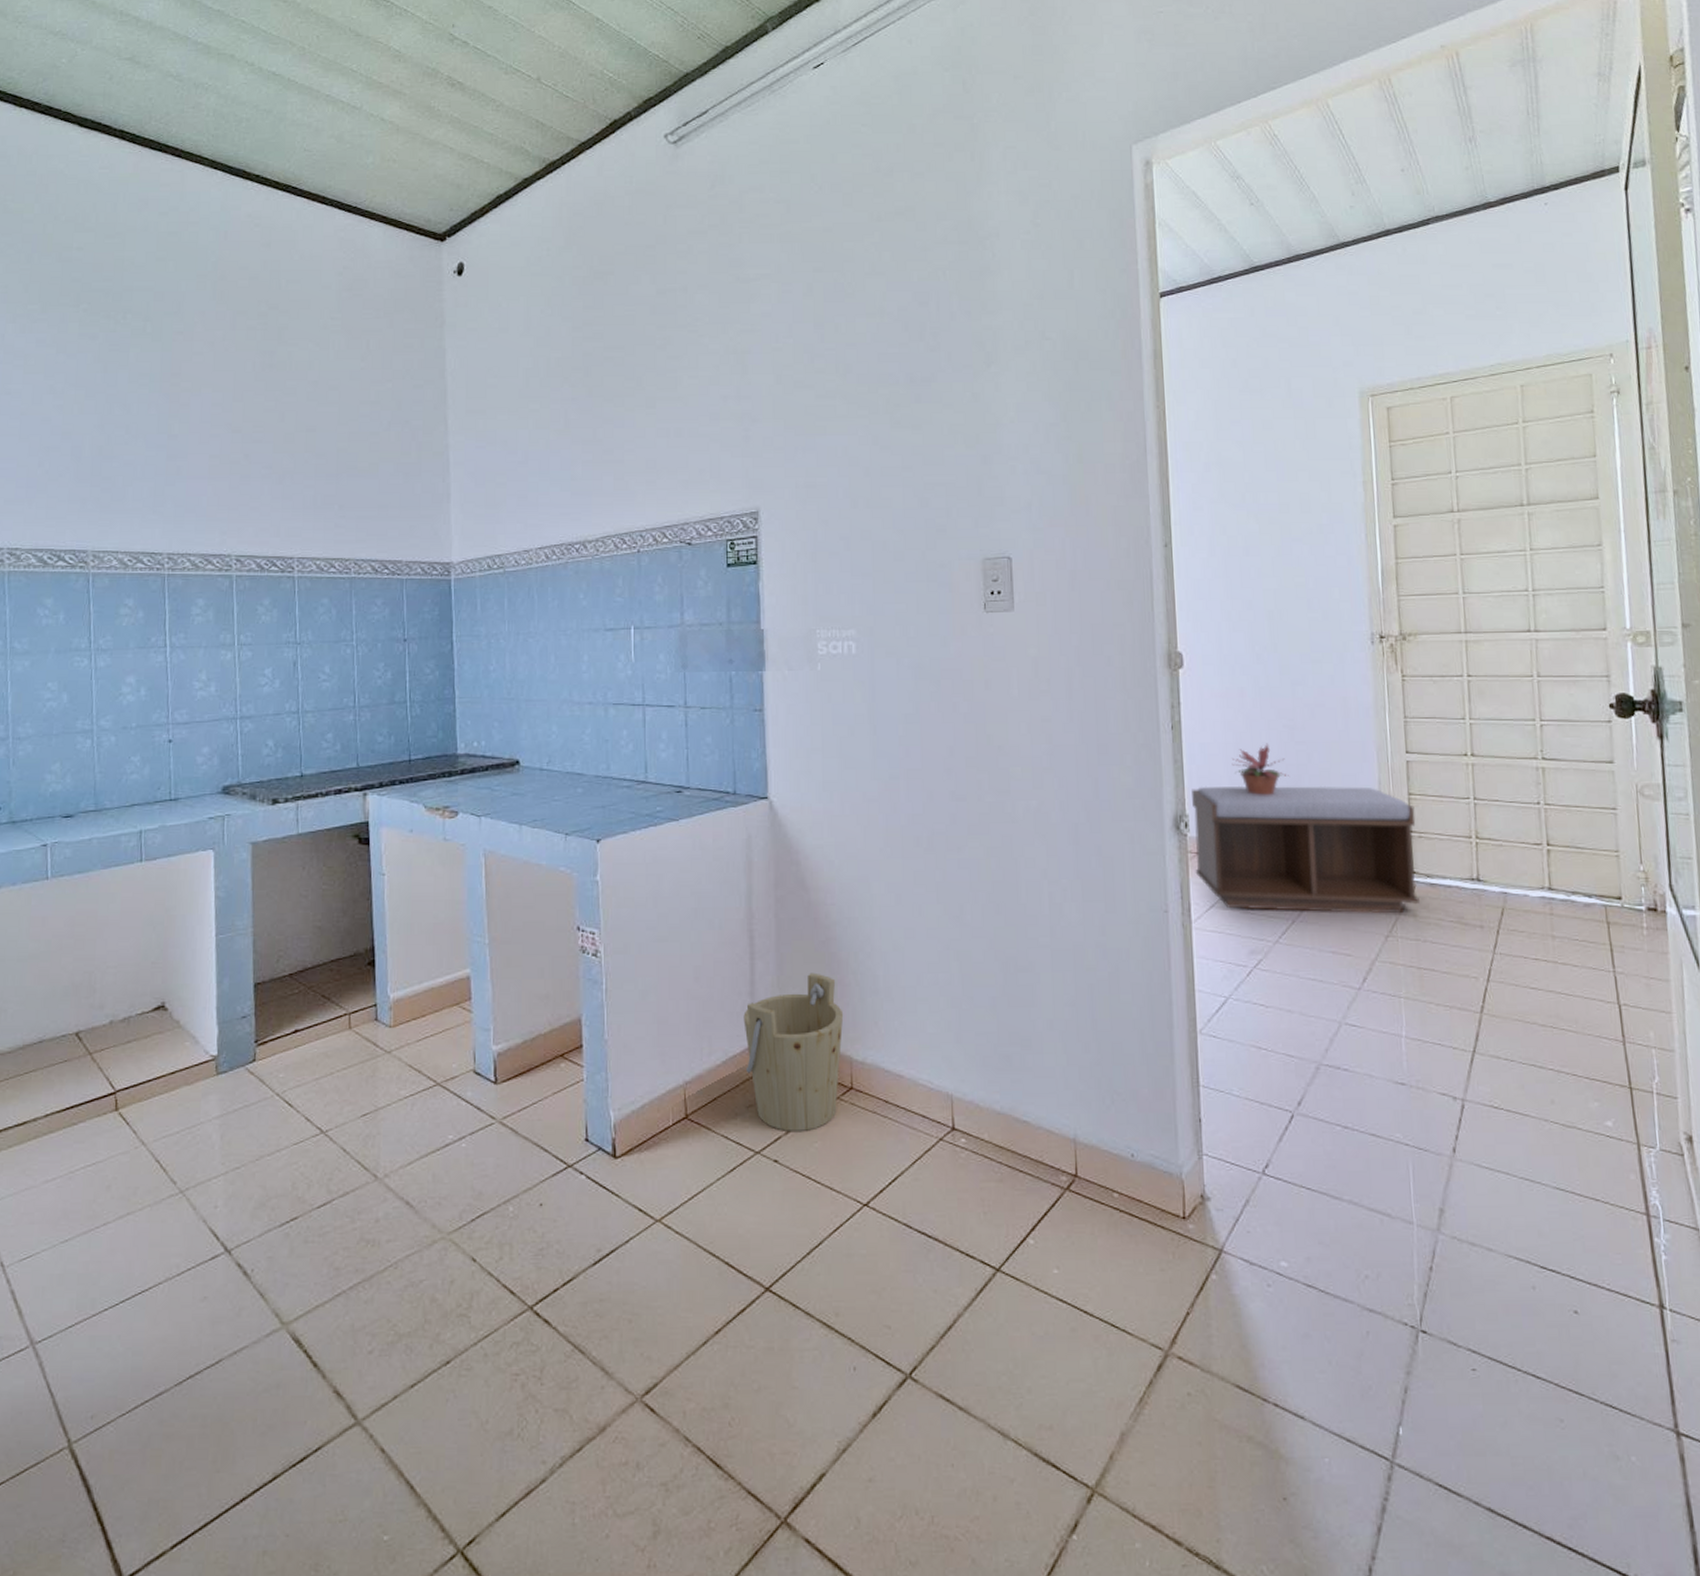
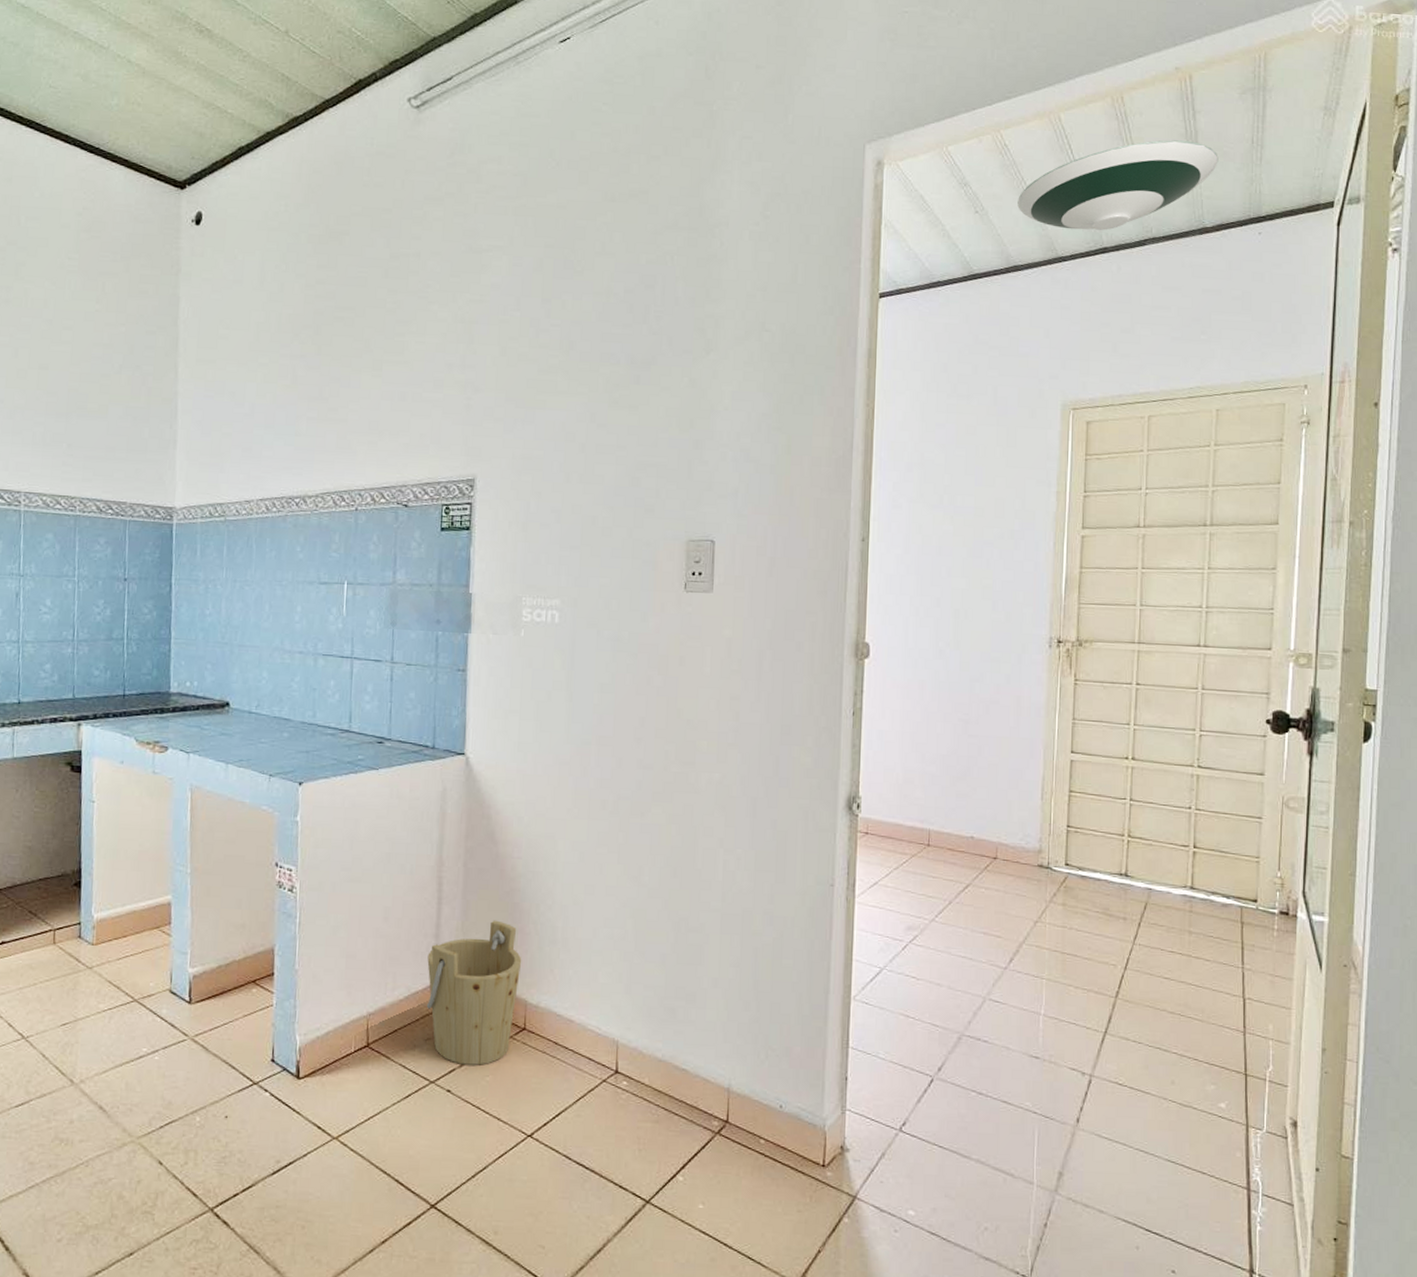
bench: present [1192,785,1420,913] -> none [863,771,1074,901]
potted plant: present [1231,743,1289,796] -> none [906,734,959,784]
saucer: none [1293,117,1495,214] -> present [1017,140,1219,230]

